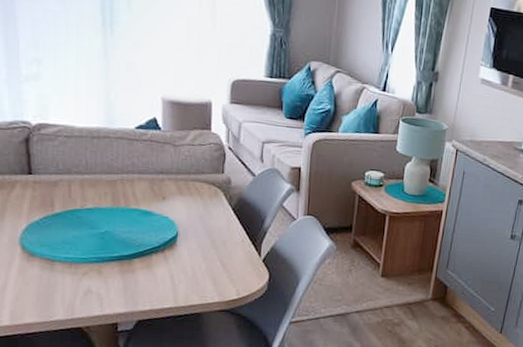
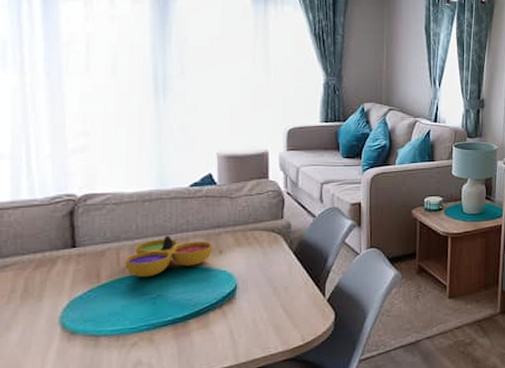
decorative bowl: none [76,175,156,213] -> present [125,236,213,278]

